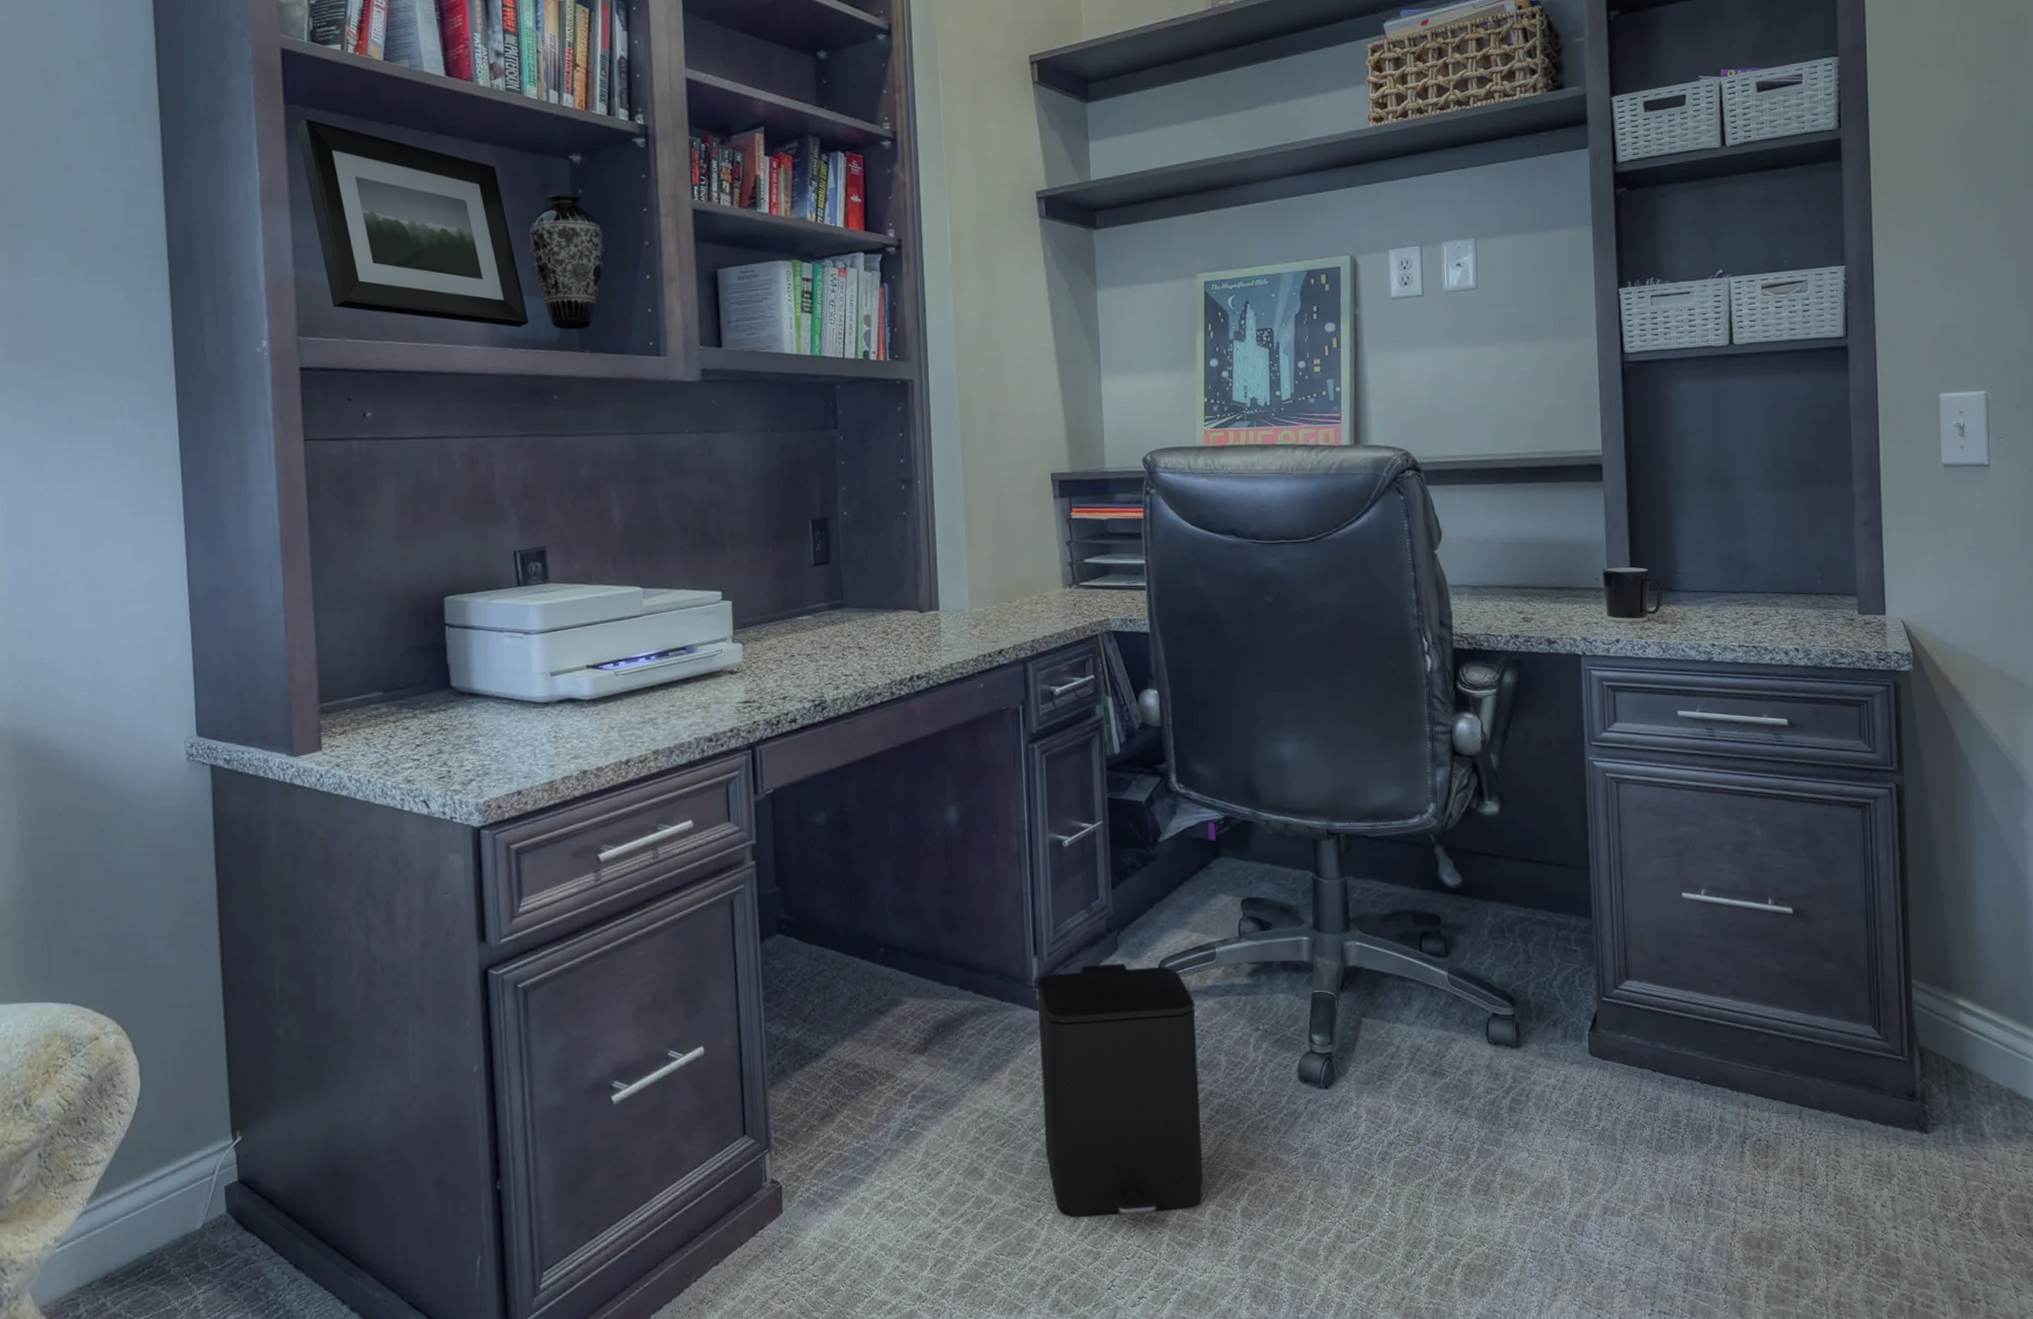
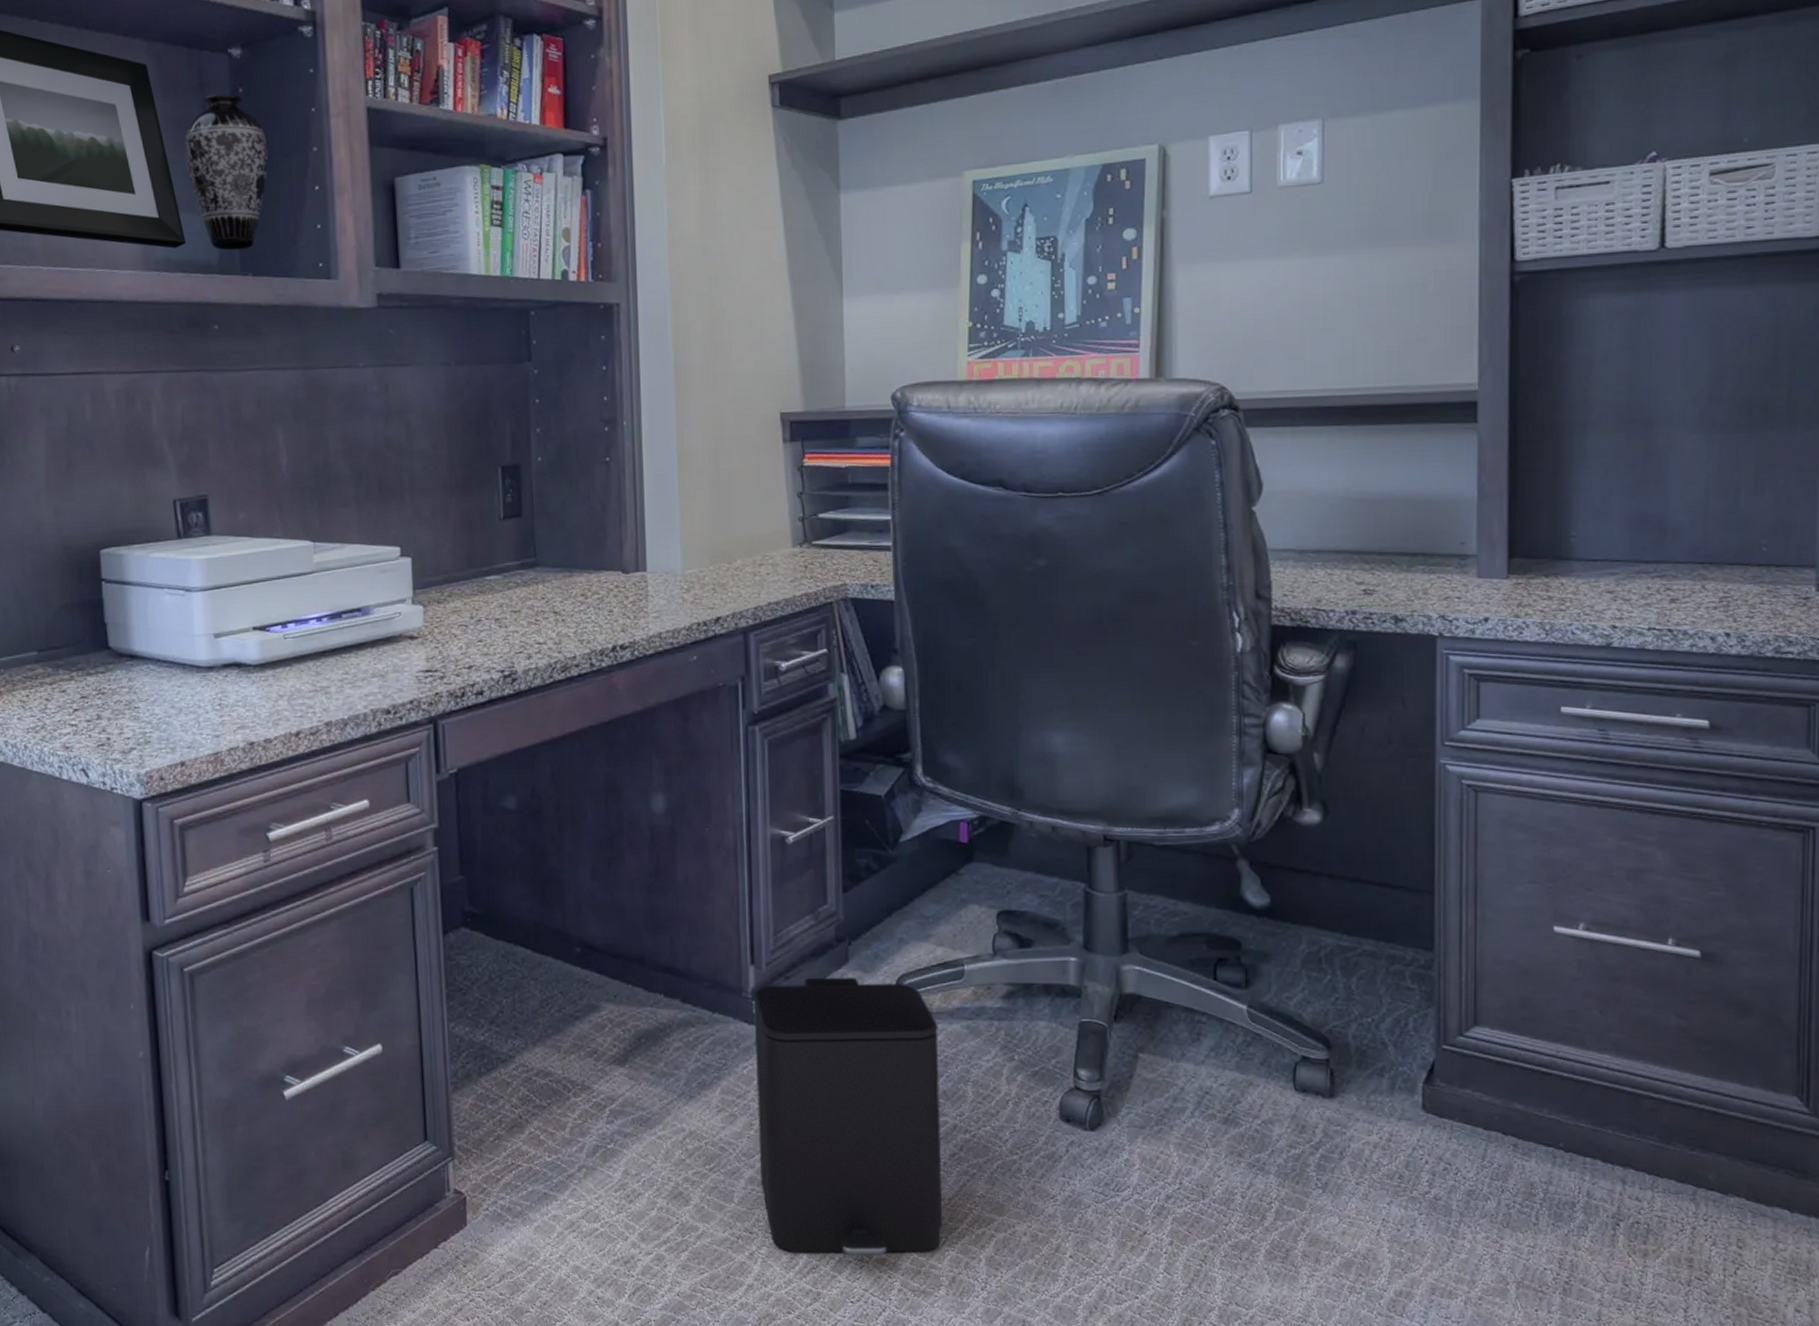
mug: present [1602,566,1663,623] -> none [1470,528,1550,598]

